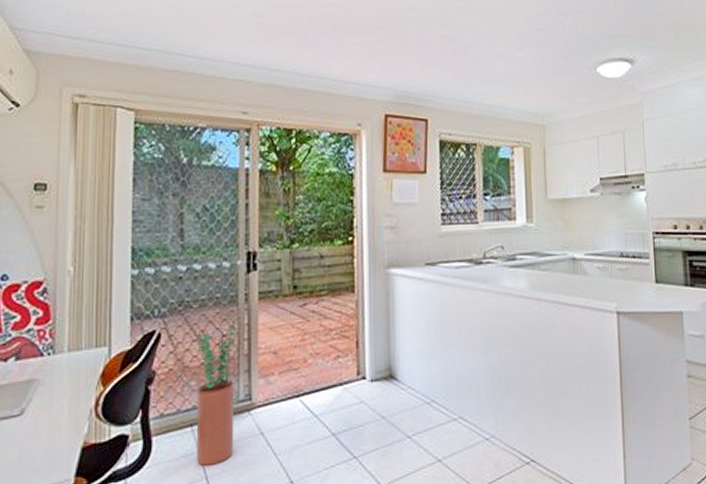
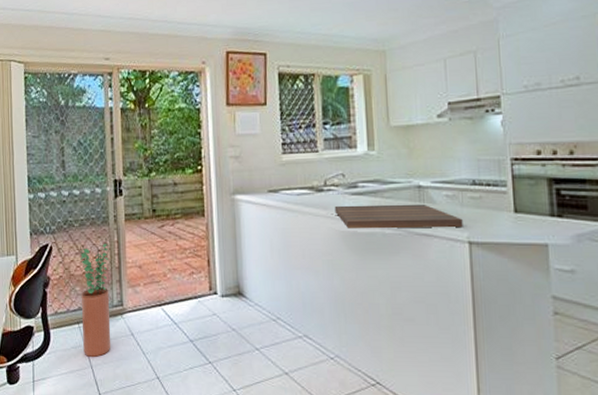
cutting board: none [493,275,612,303] -> present [334,204,463,229]

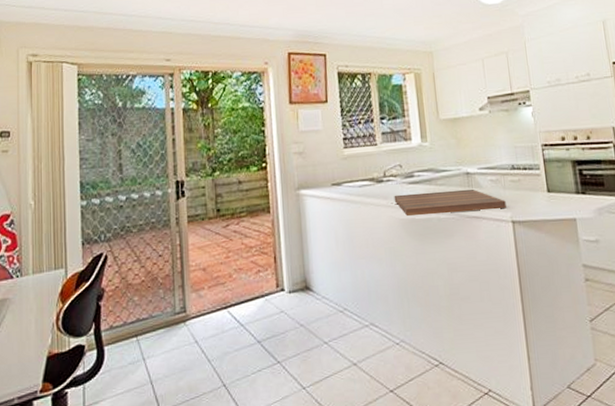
vase: present [80,238,111,357] -> none [139,242,173,372]

